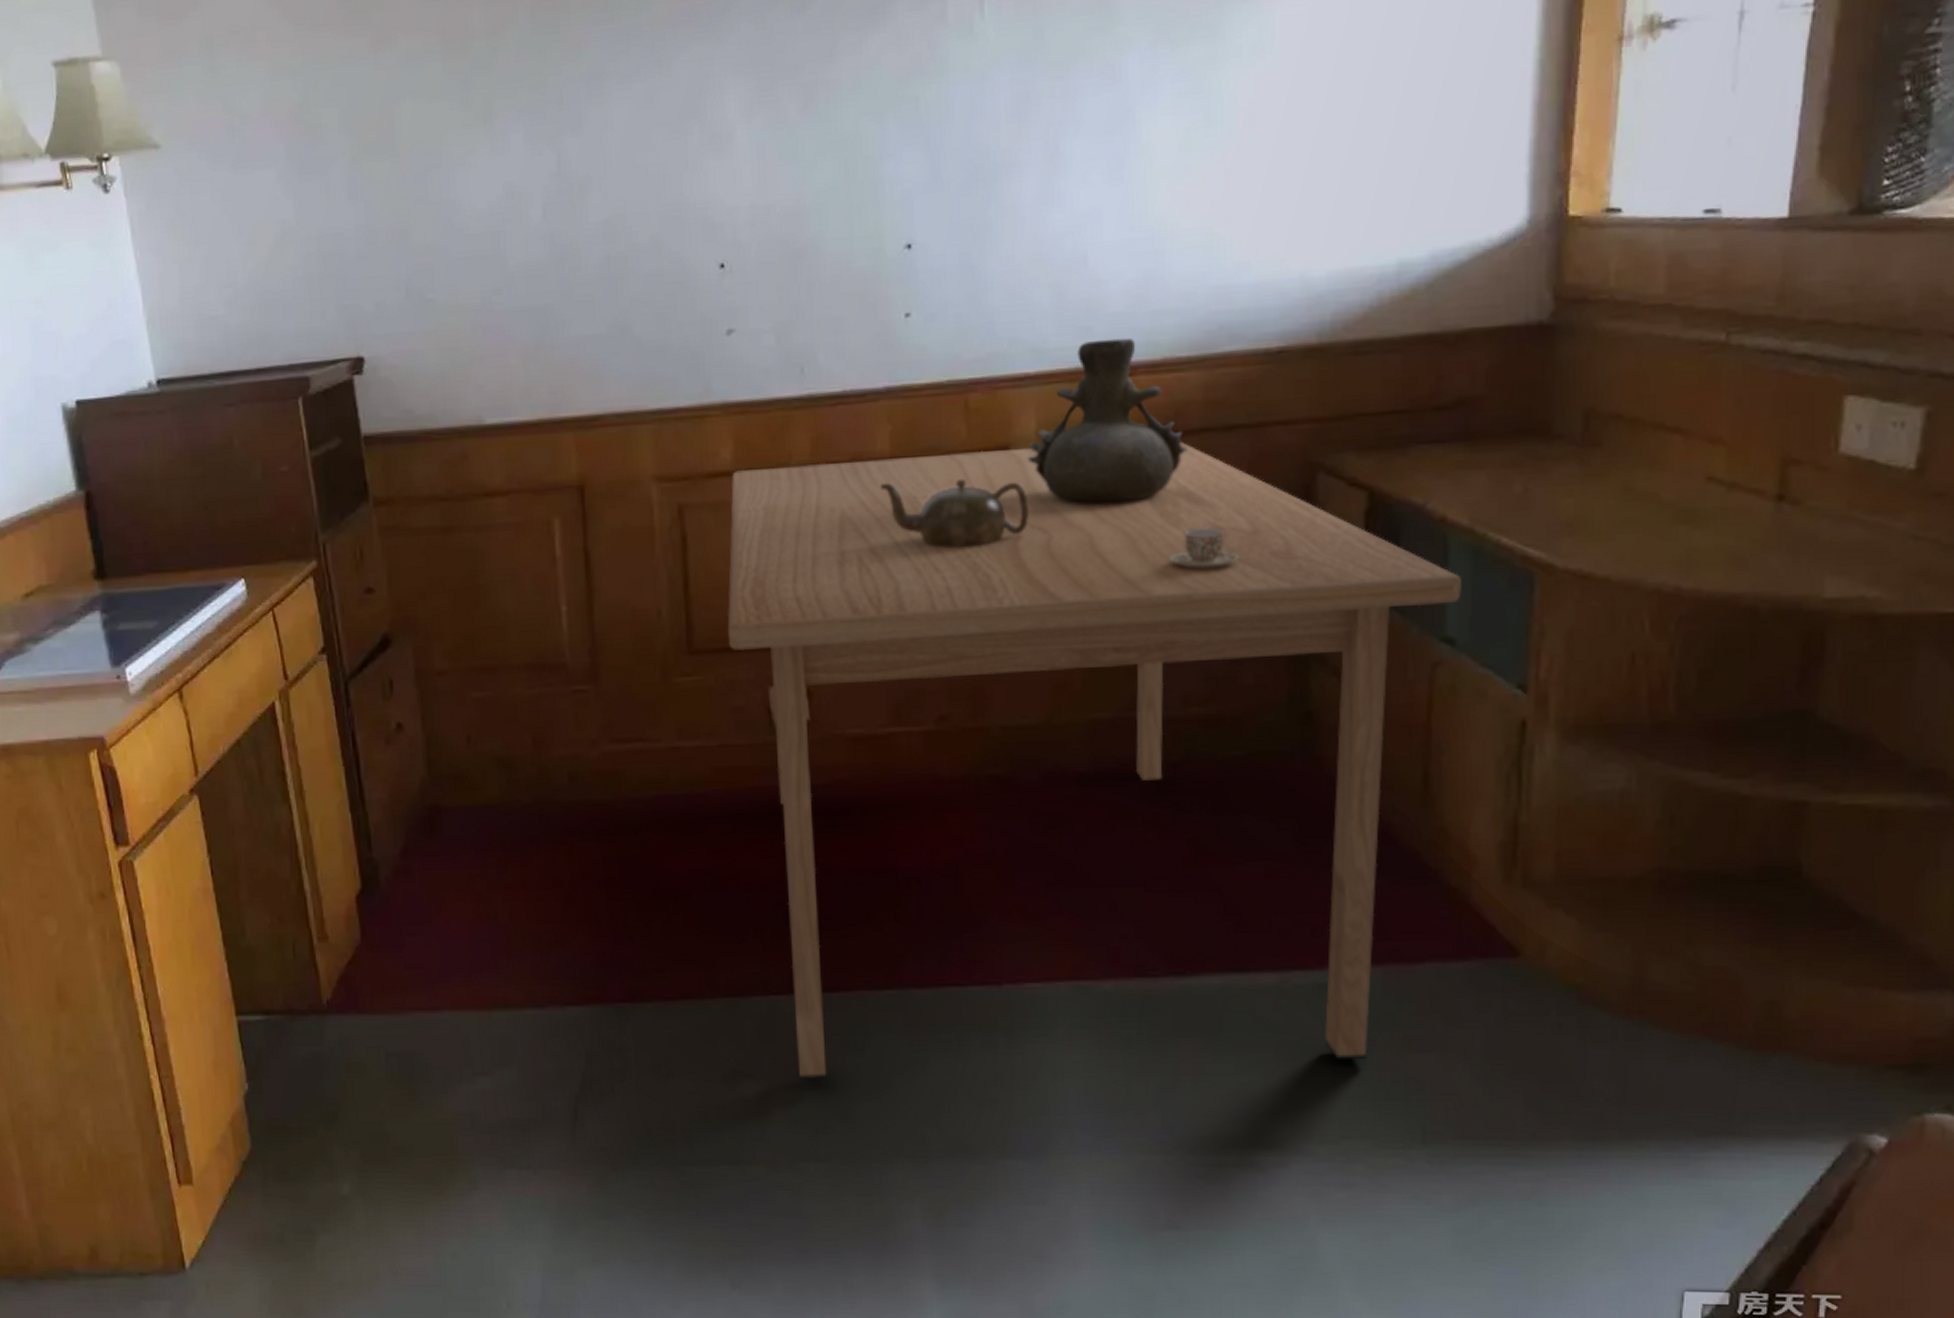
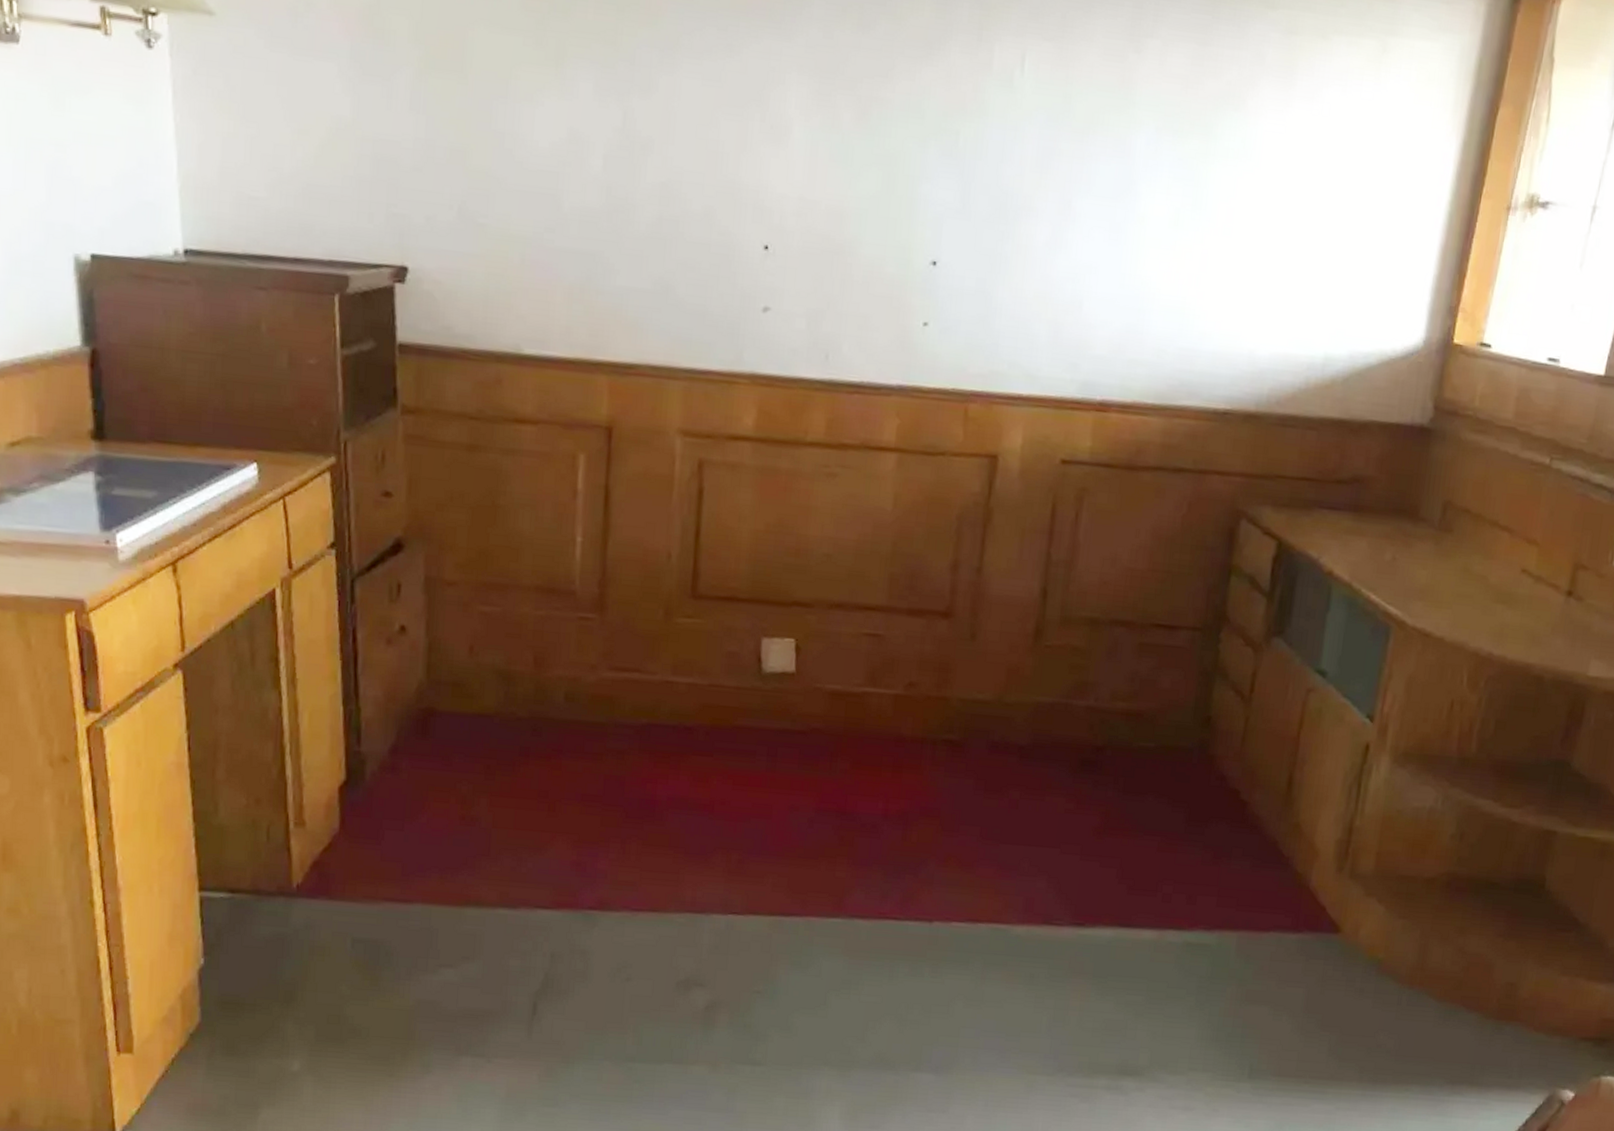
table: present [727,441,1461,1081] -> none [730,436,1337,1007]
teapot: present [881,478,1028,548] -> none [884,470,1007,539]
vase: present [1028,337,1188,503] -> none [1012,376,1143,520]
teacup: present [1170,528,1239,570] -> none [1116,551,1172,588]

